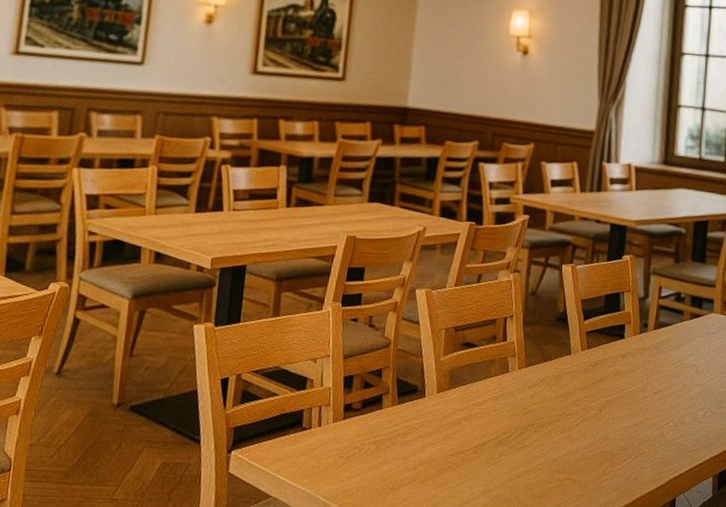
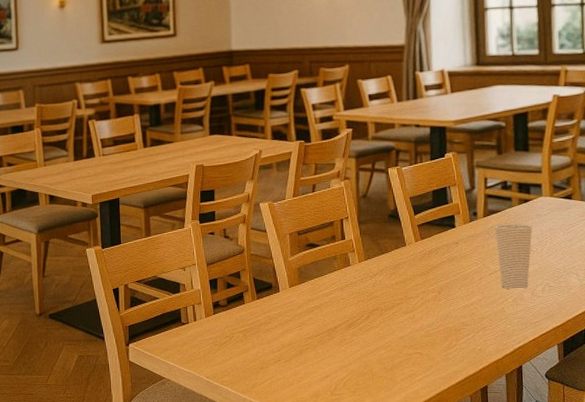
cup: none [663,339,701,413] -> present [494,224,533,289]

